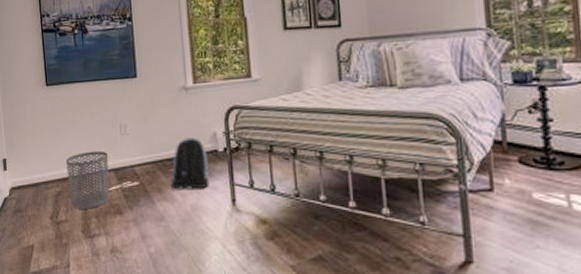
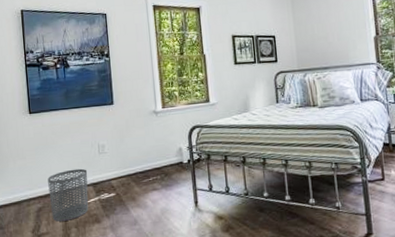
backpack: present [171,137,210,189] -> none [143,152,176,197]

